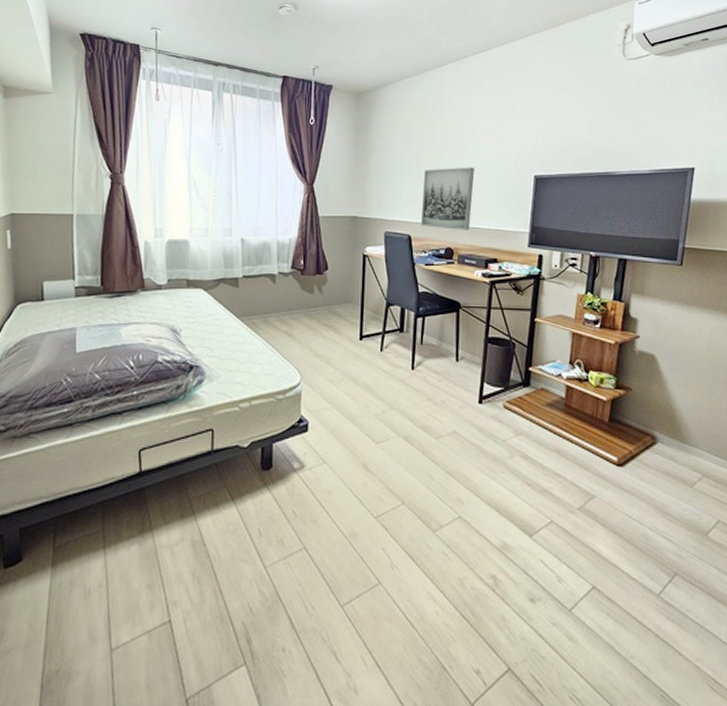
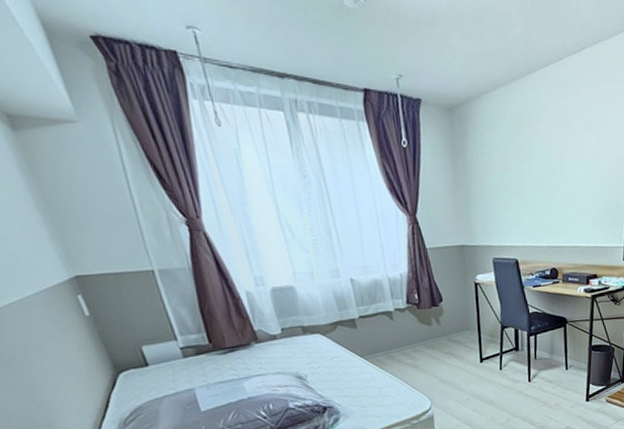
wall art: present [420,167,475,230] -> none [525,185,574,250]

